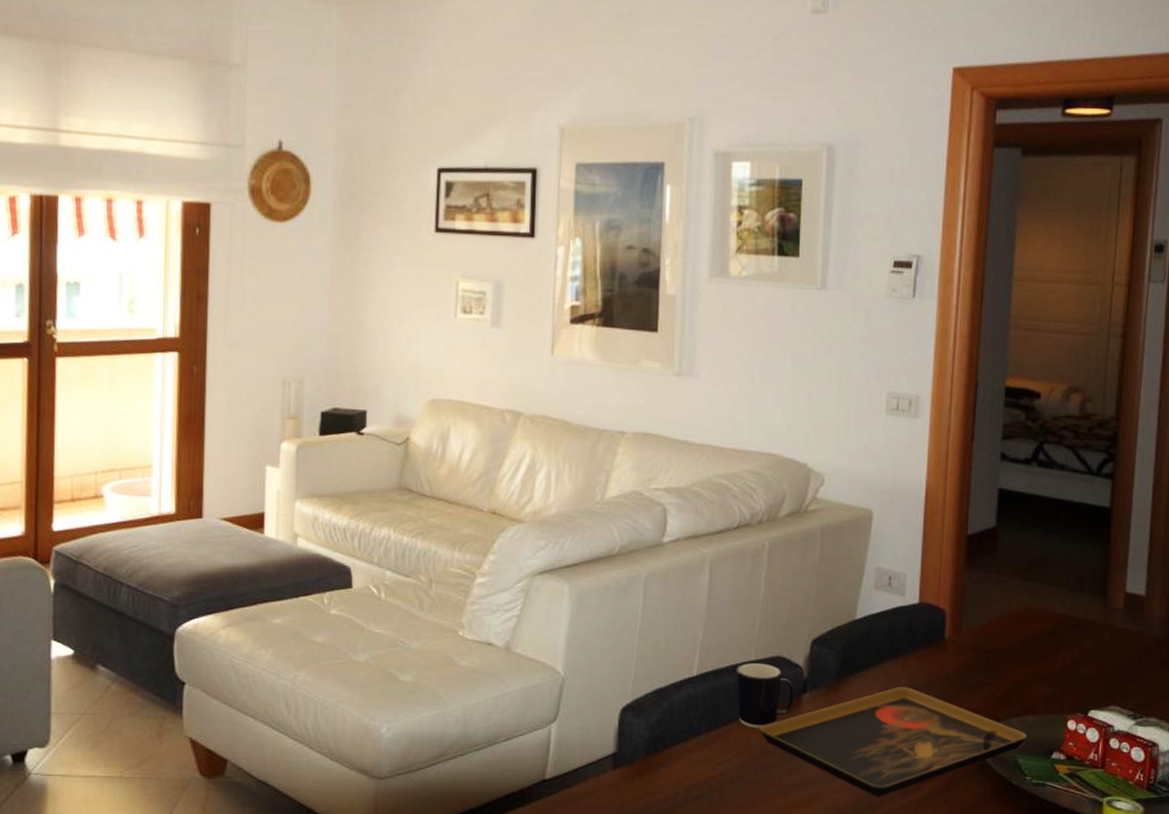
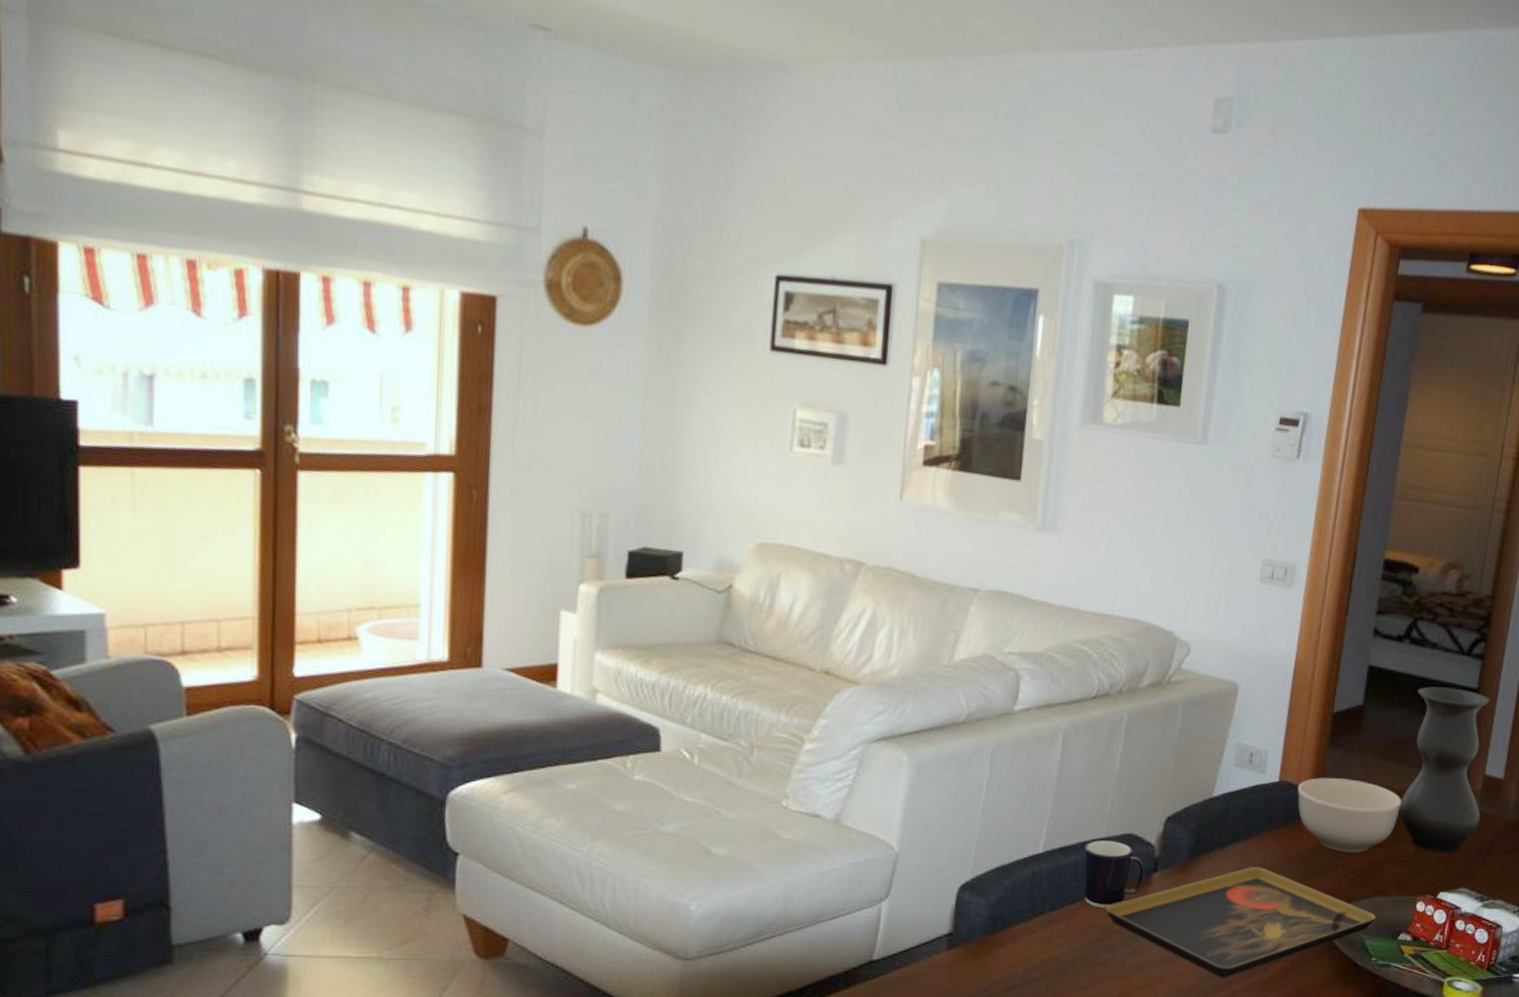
bowl: none [937,599,1043,672] -> present [1297,778,1402,853]
vase: none [1041,507,1125,671] -> present [1398,686,1490,854]

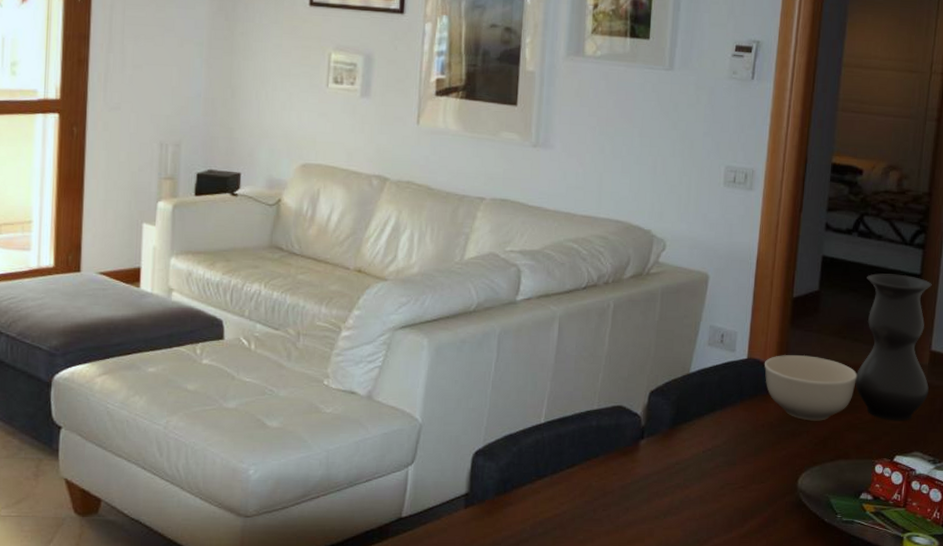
mug: present [1084,839,1145,909] -> none [580,411,633,472]
decorative tray: present [1105,867,1377,978] -> none [600,434,840,533]

